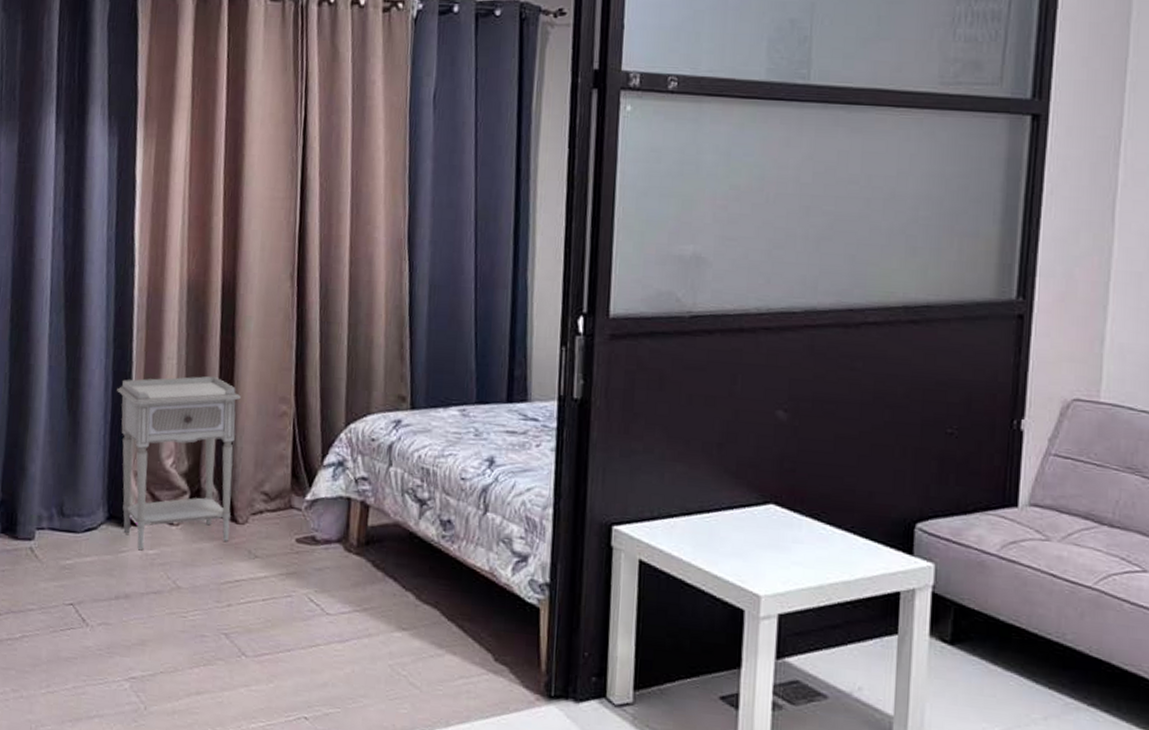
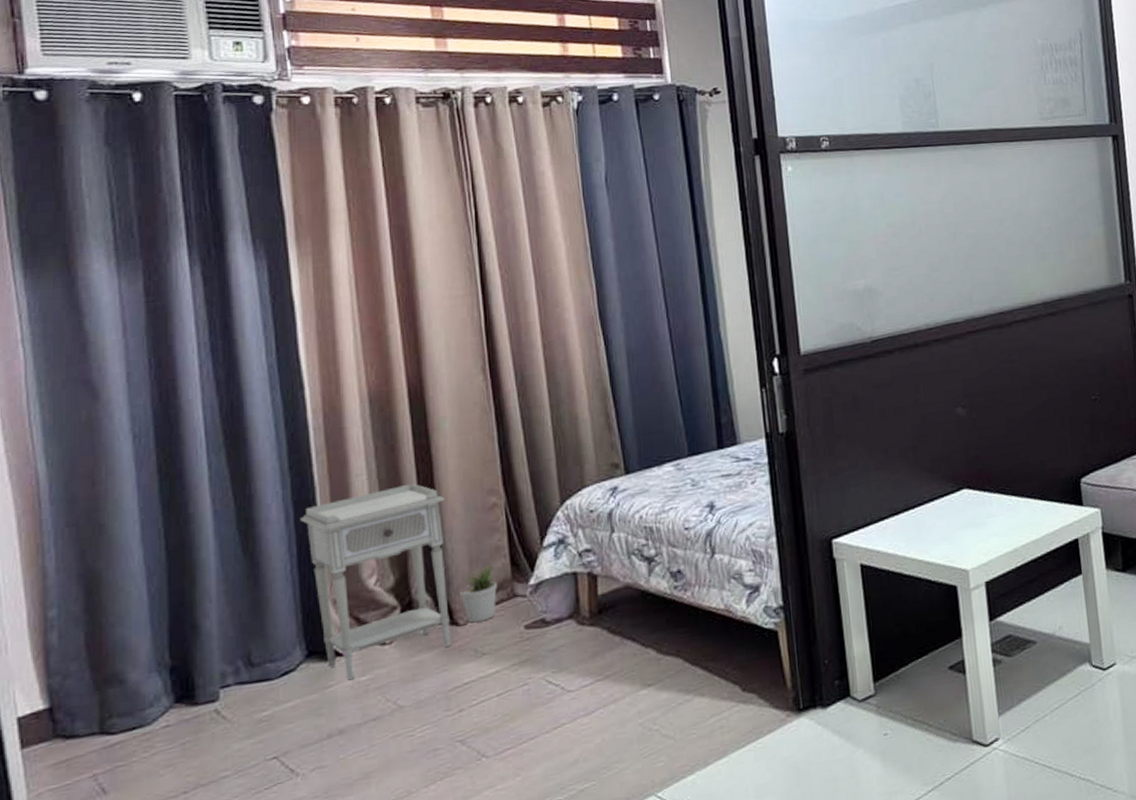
potted plant: none [242,471,278,525] -> present [459,564,498,623]

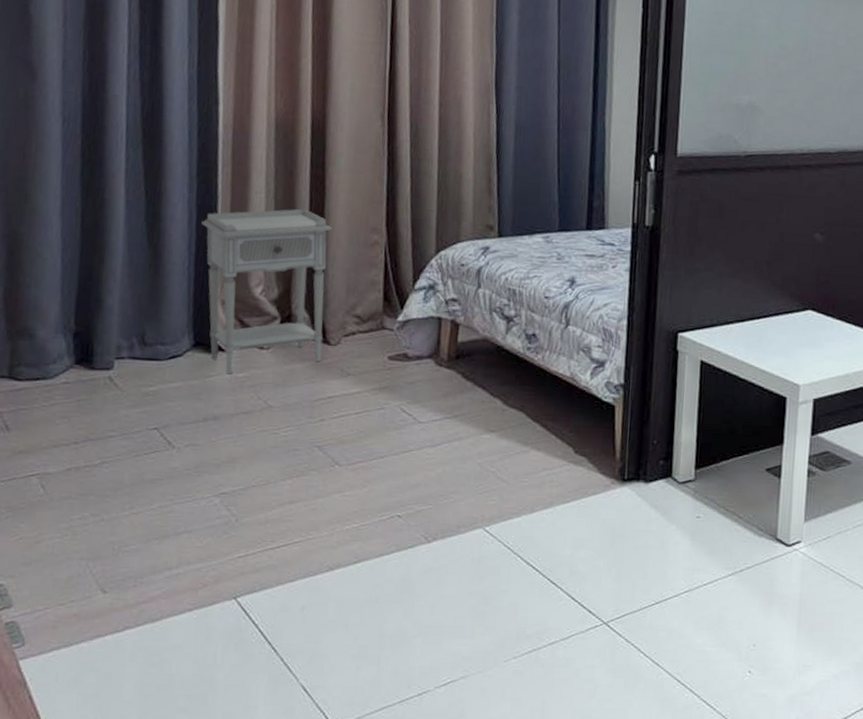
potted plant: present [459,564,498,623] -> none [334,295,370,346]

